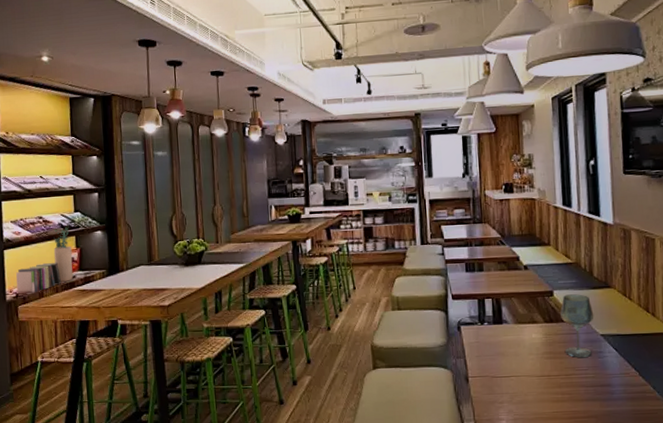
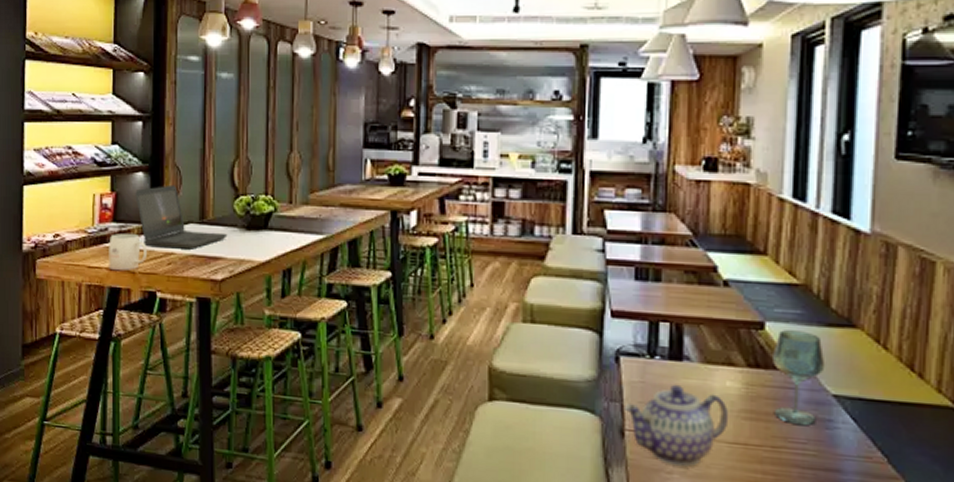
books: present [16,263,61,295] -> none [35,207,90,246]
vase: present [53,223,73,283] -> none [83,158,106,236]
mug: none [77,277,109,308] -> present [109,233,148,271]
laptop computer: none [96,238,171,287] -> present [135,184,228,250]
teapot: none [466,340,537,397] -> present [623,384,729,467]

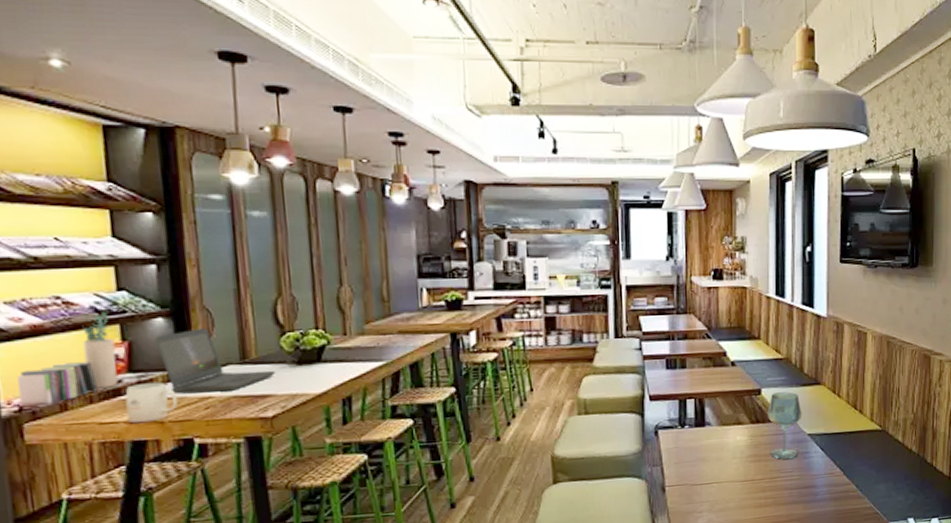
books: none [35,207,90,246] -> present [17,362,98,408]
vase: none [83,158,106,236] -> present [81,306,118,390]
teapot: present [623,384,729,467] -> none [663,444,740,506]

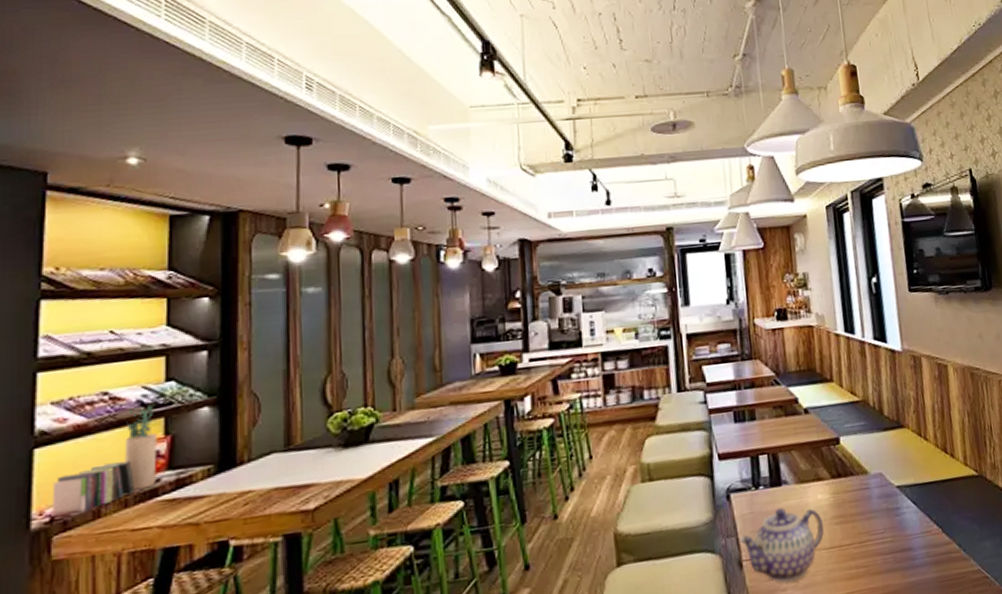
mug: present [125,382,179,424] -> none [161,478,217,528]
laptop computer: present [155,327,276,394] -> none [199,414,321,490]
teapot: none [663,444,740,506] -> present [738,507,825,583]
wine glass: present [768,392,802,460] -> none [849,438,888,519]

